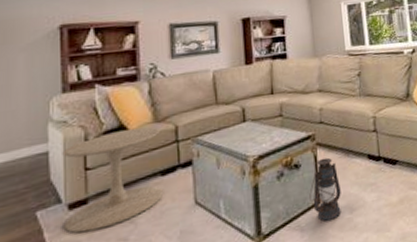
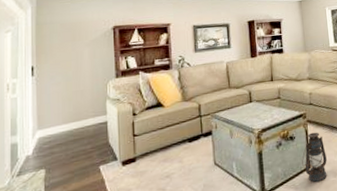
side table: present [62,126,164,233] -> none [117,104,191,183]

